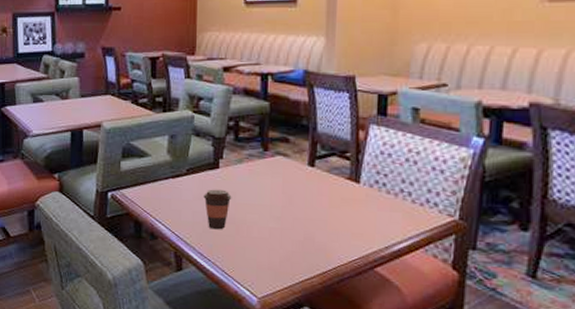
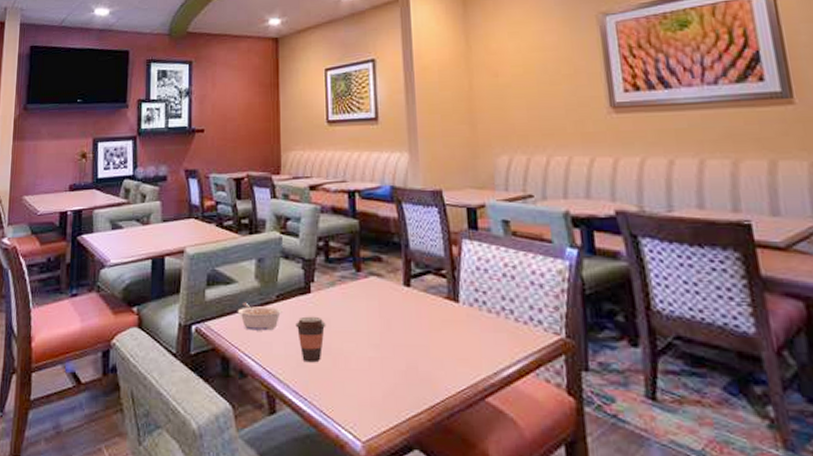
legume: none [149,174,193,200] -> present [237,302,284,331]

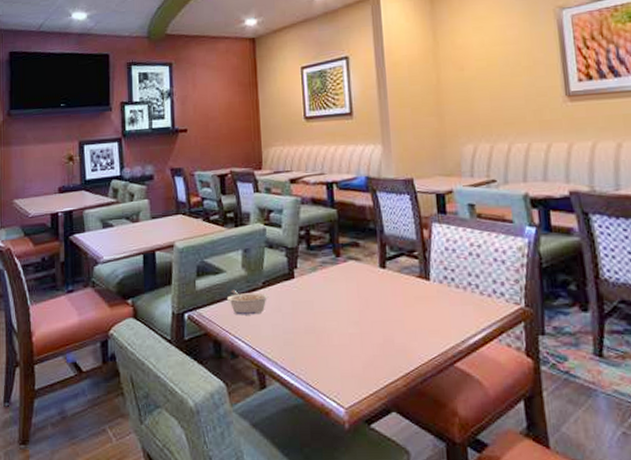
coffee cup: present [295,316,326,363] -> none [281,299,310,341]

